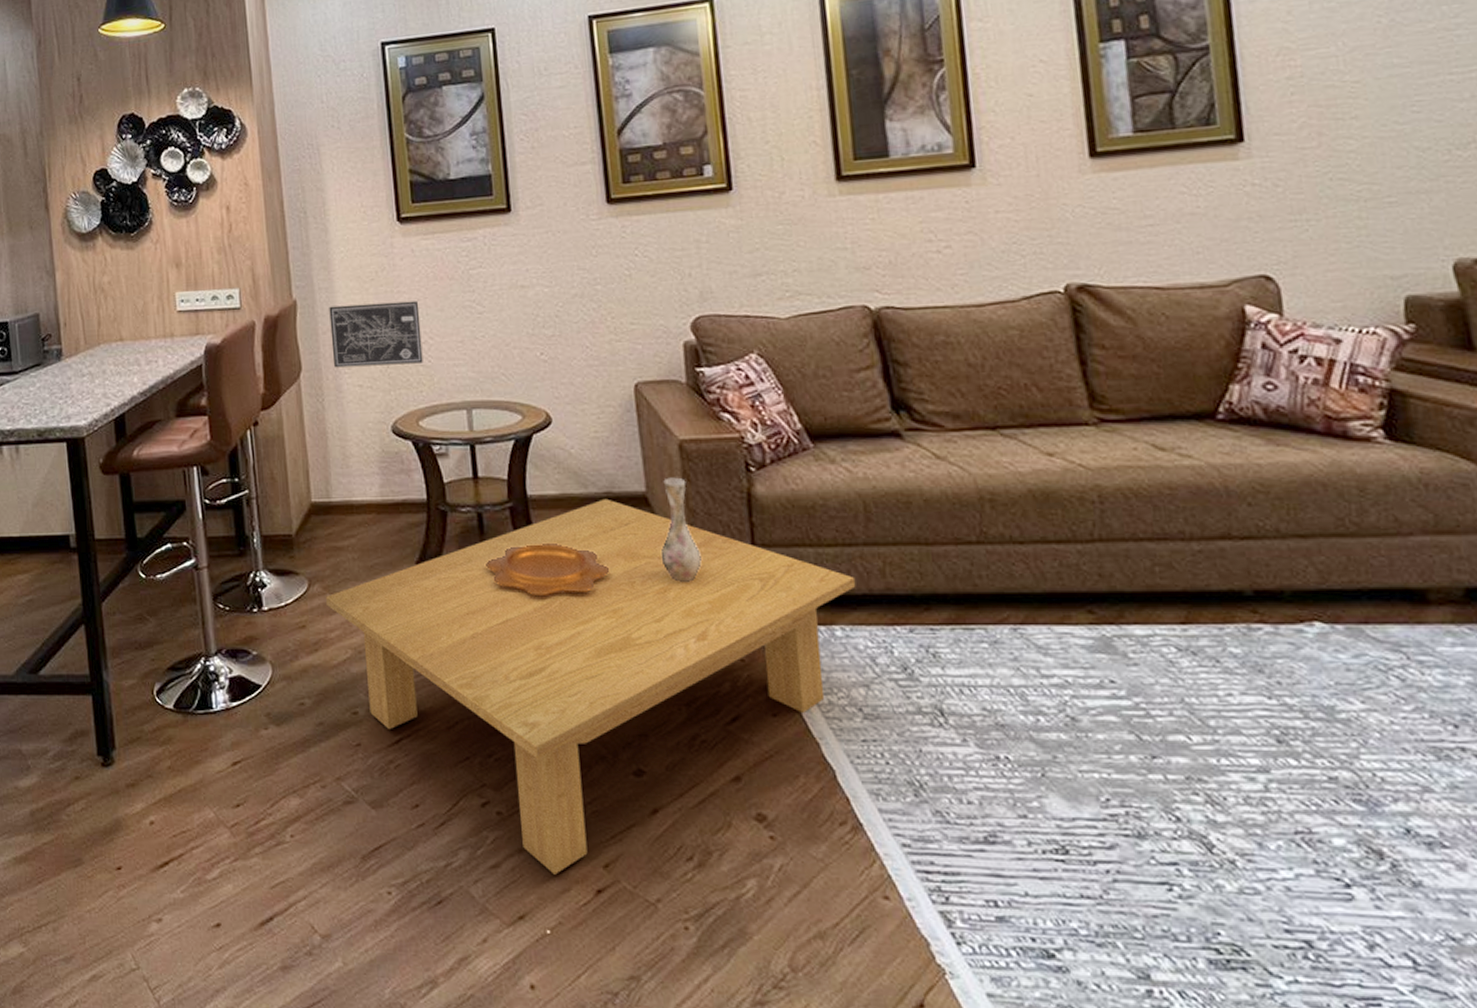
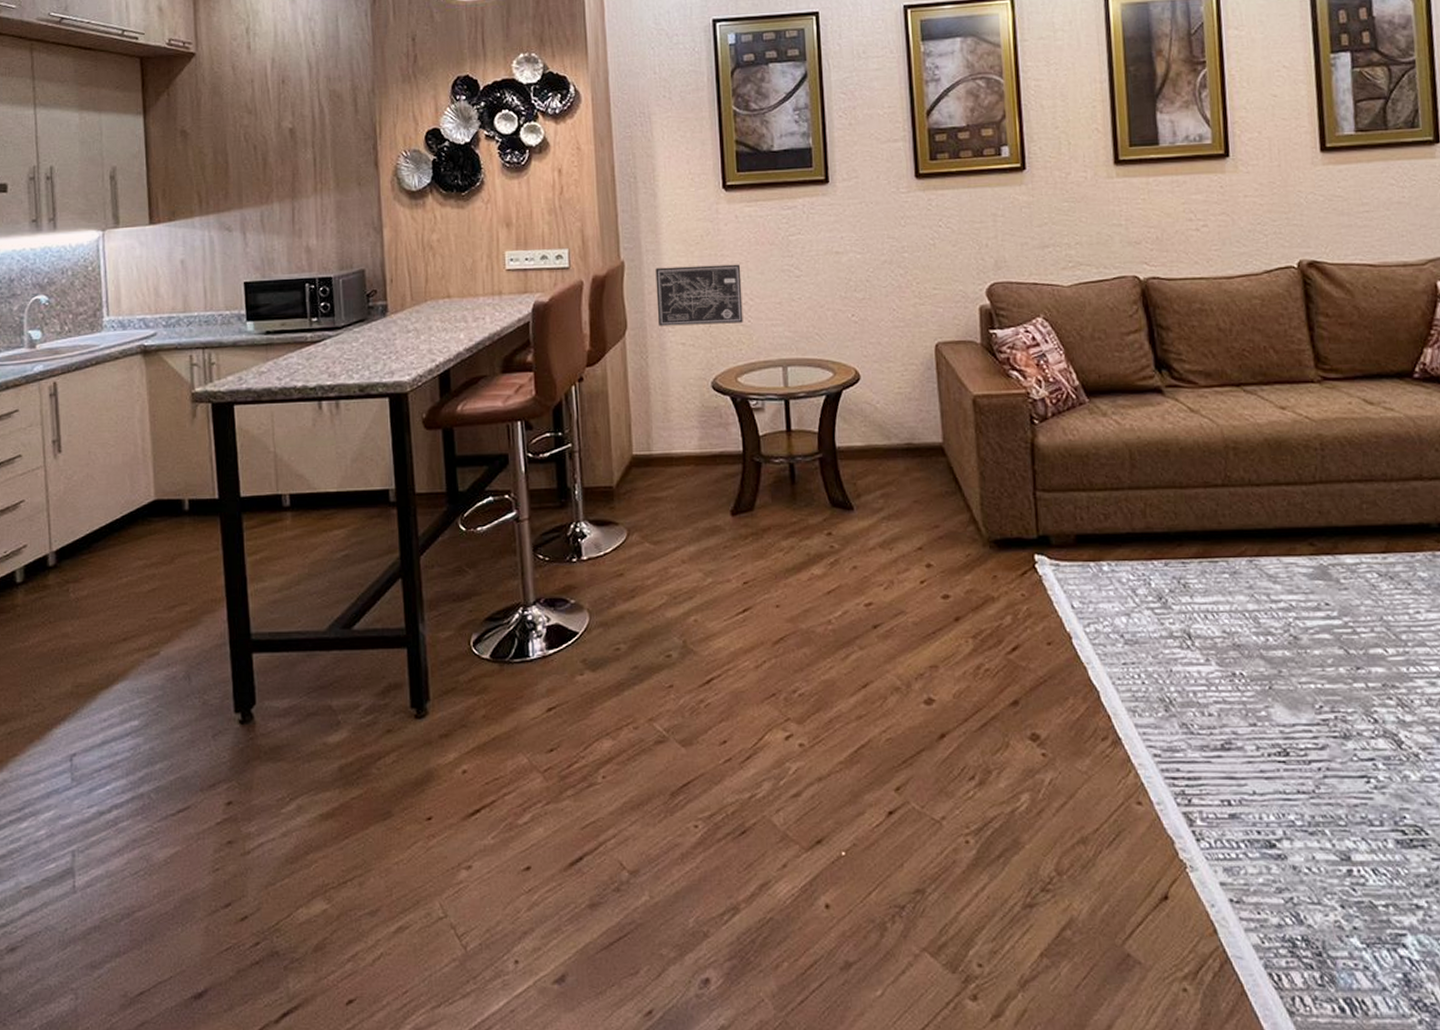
coffee table: present [325,498,856,875] -> none [643,449,1121,800]
decorative bowl: present [486,544,610,595] -> none [796,491,909,540]
vase: present [660,477,702,582] -> none [954,429,990,525]

